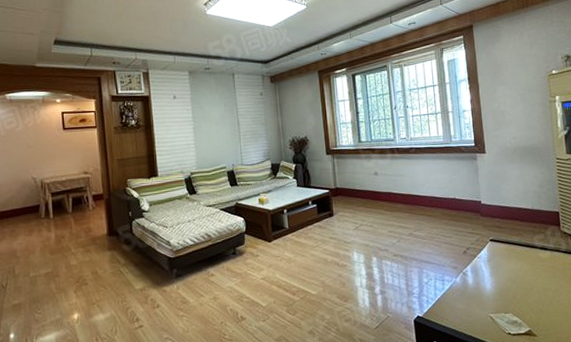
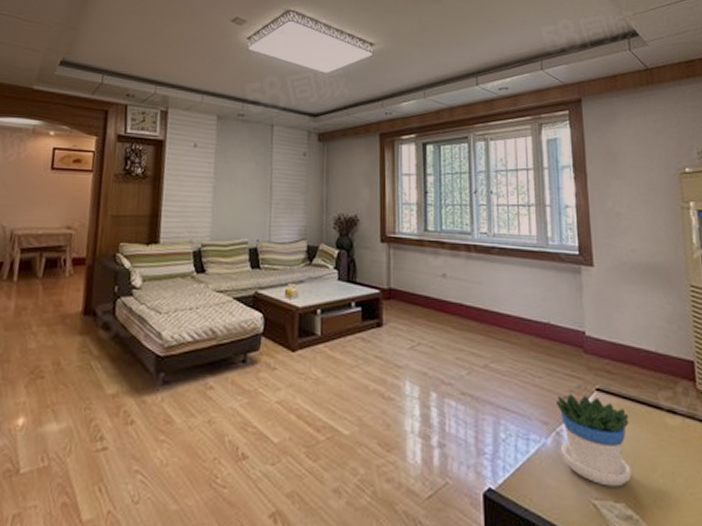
flowerpot: none [462,245,516,304] -> present [556,394,632,487]

